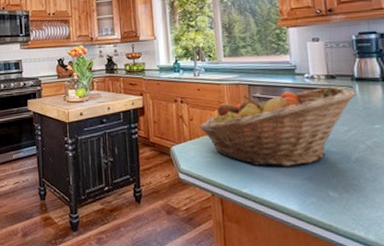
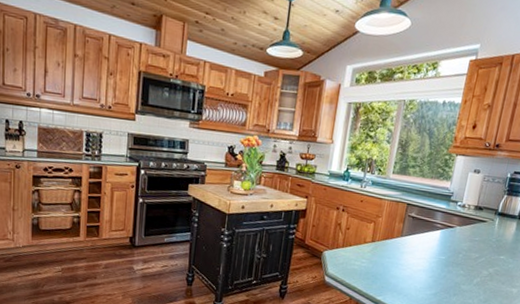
fruit basket: present [198,86,356,166] -> none [353,214,495,283]

